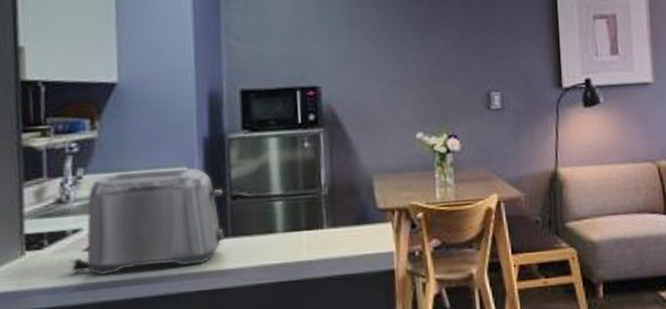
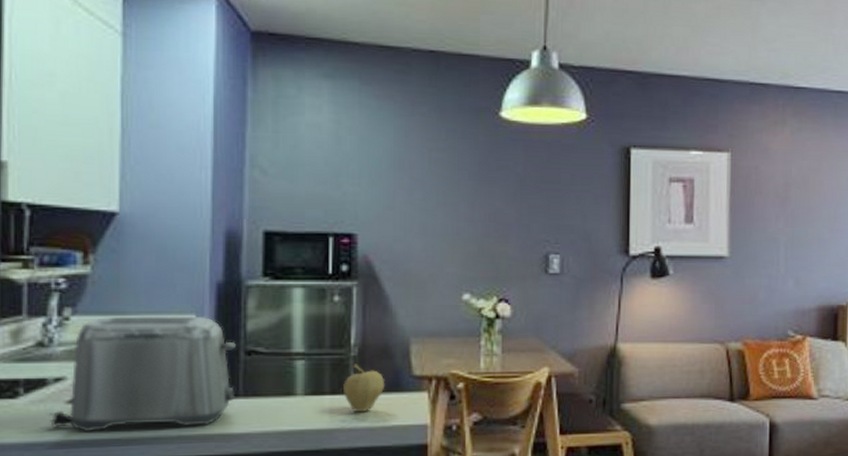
fruit: none [317,201,354,245] -> present [343,364,385,413]

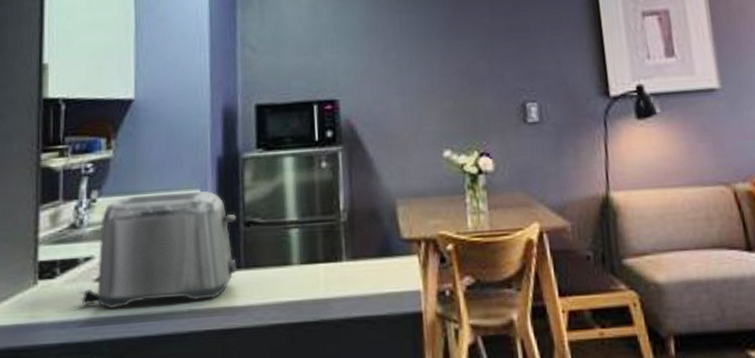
fruit: present [343,364,385,413] -> none [336,229,376,281]

